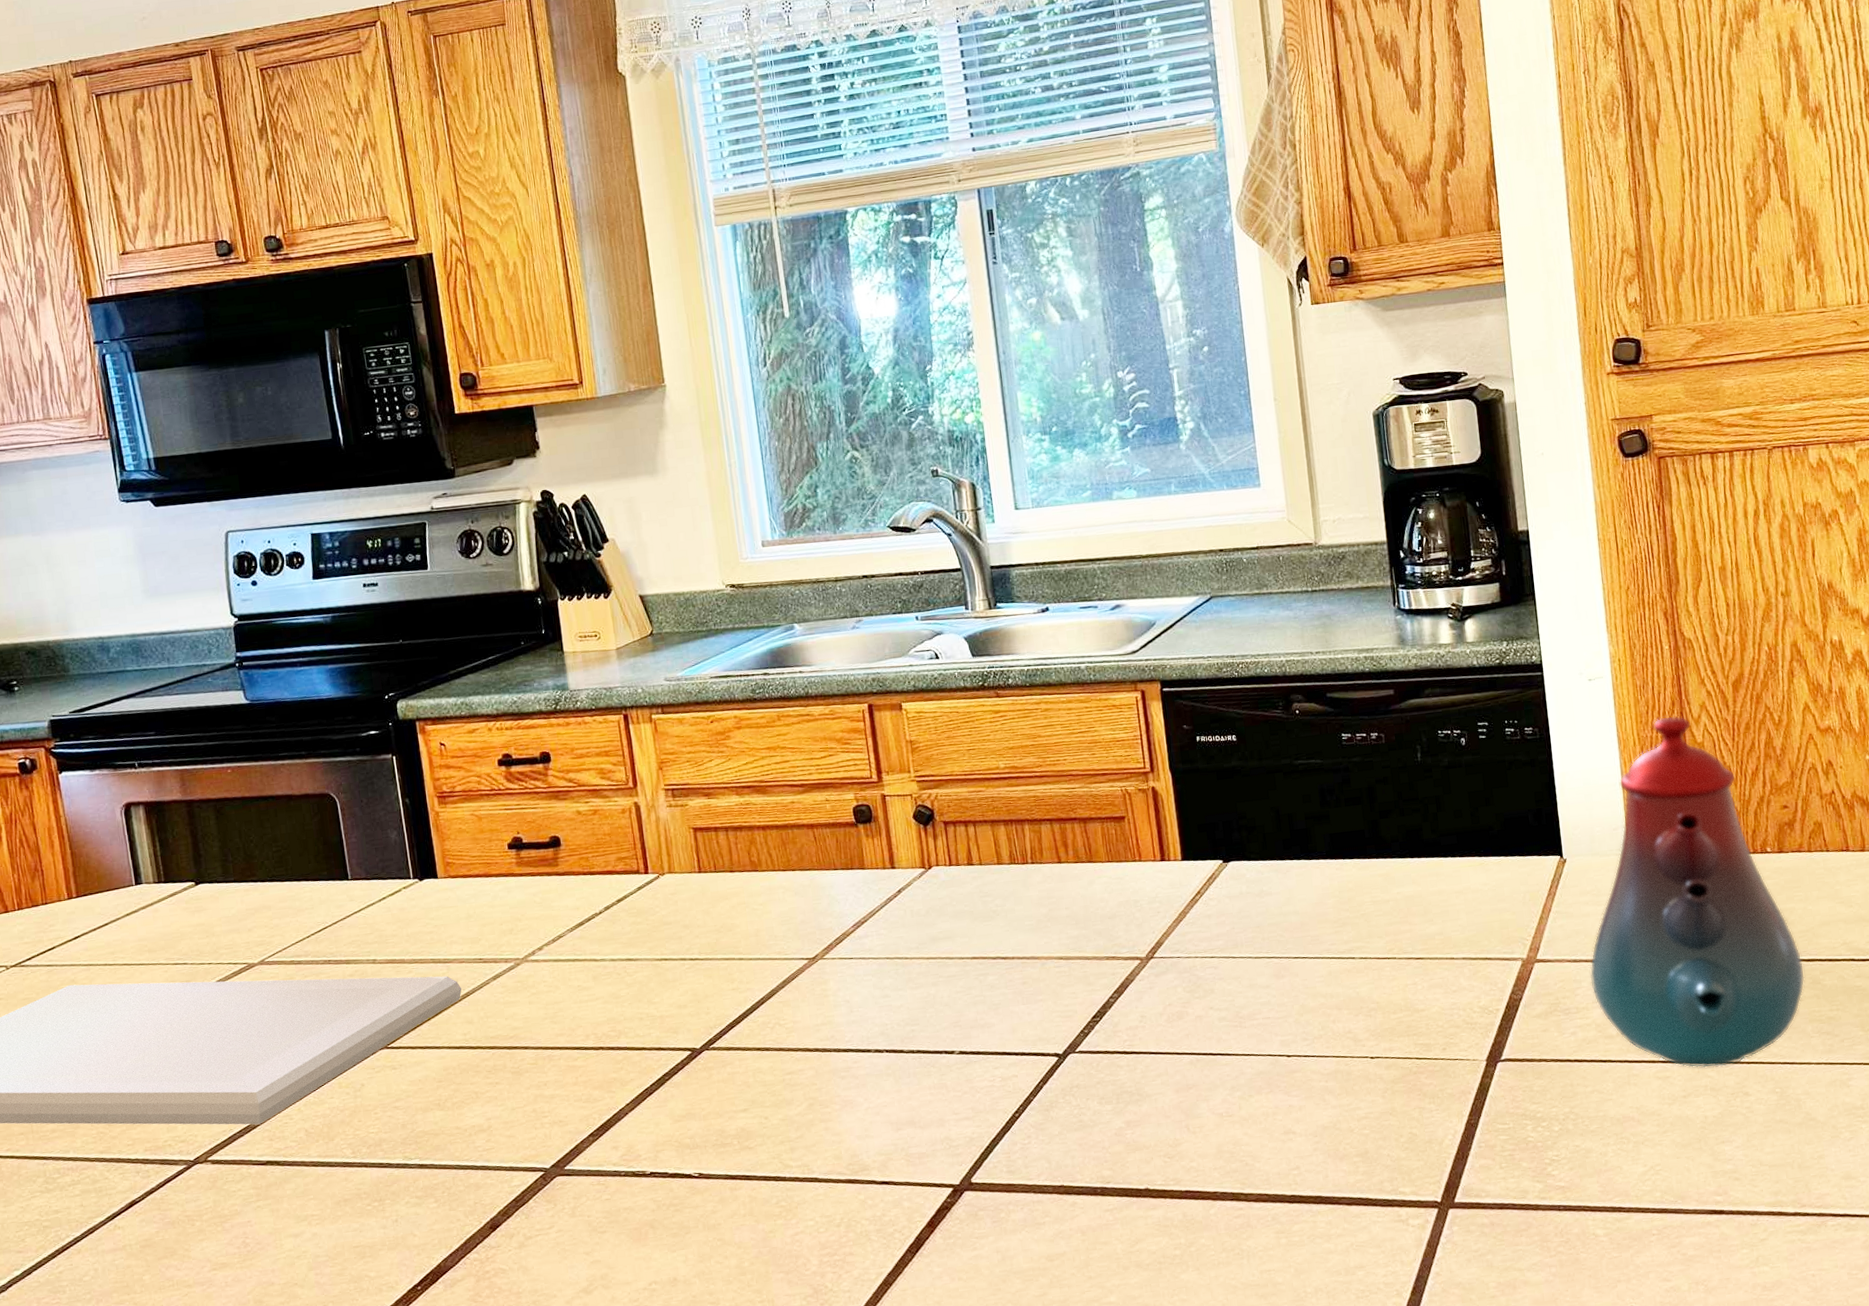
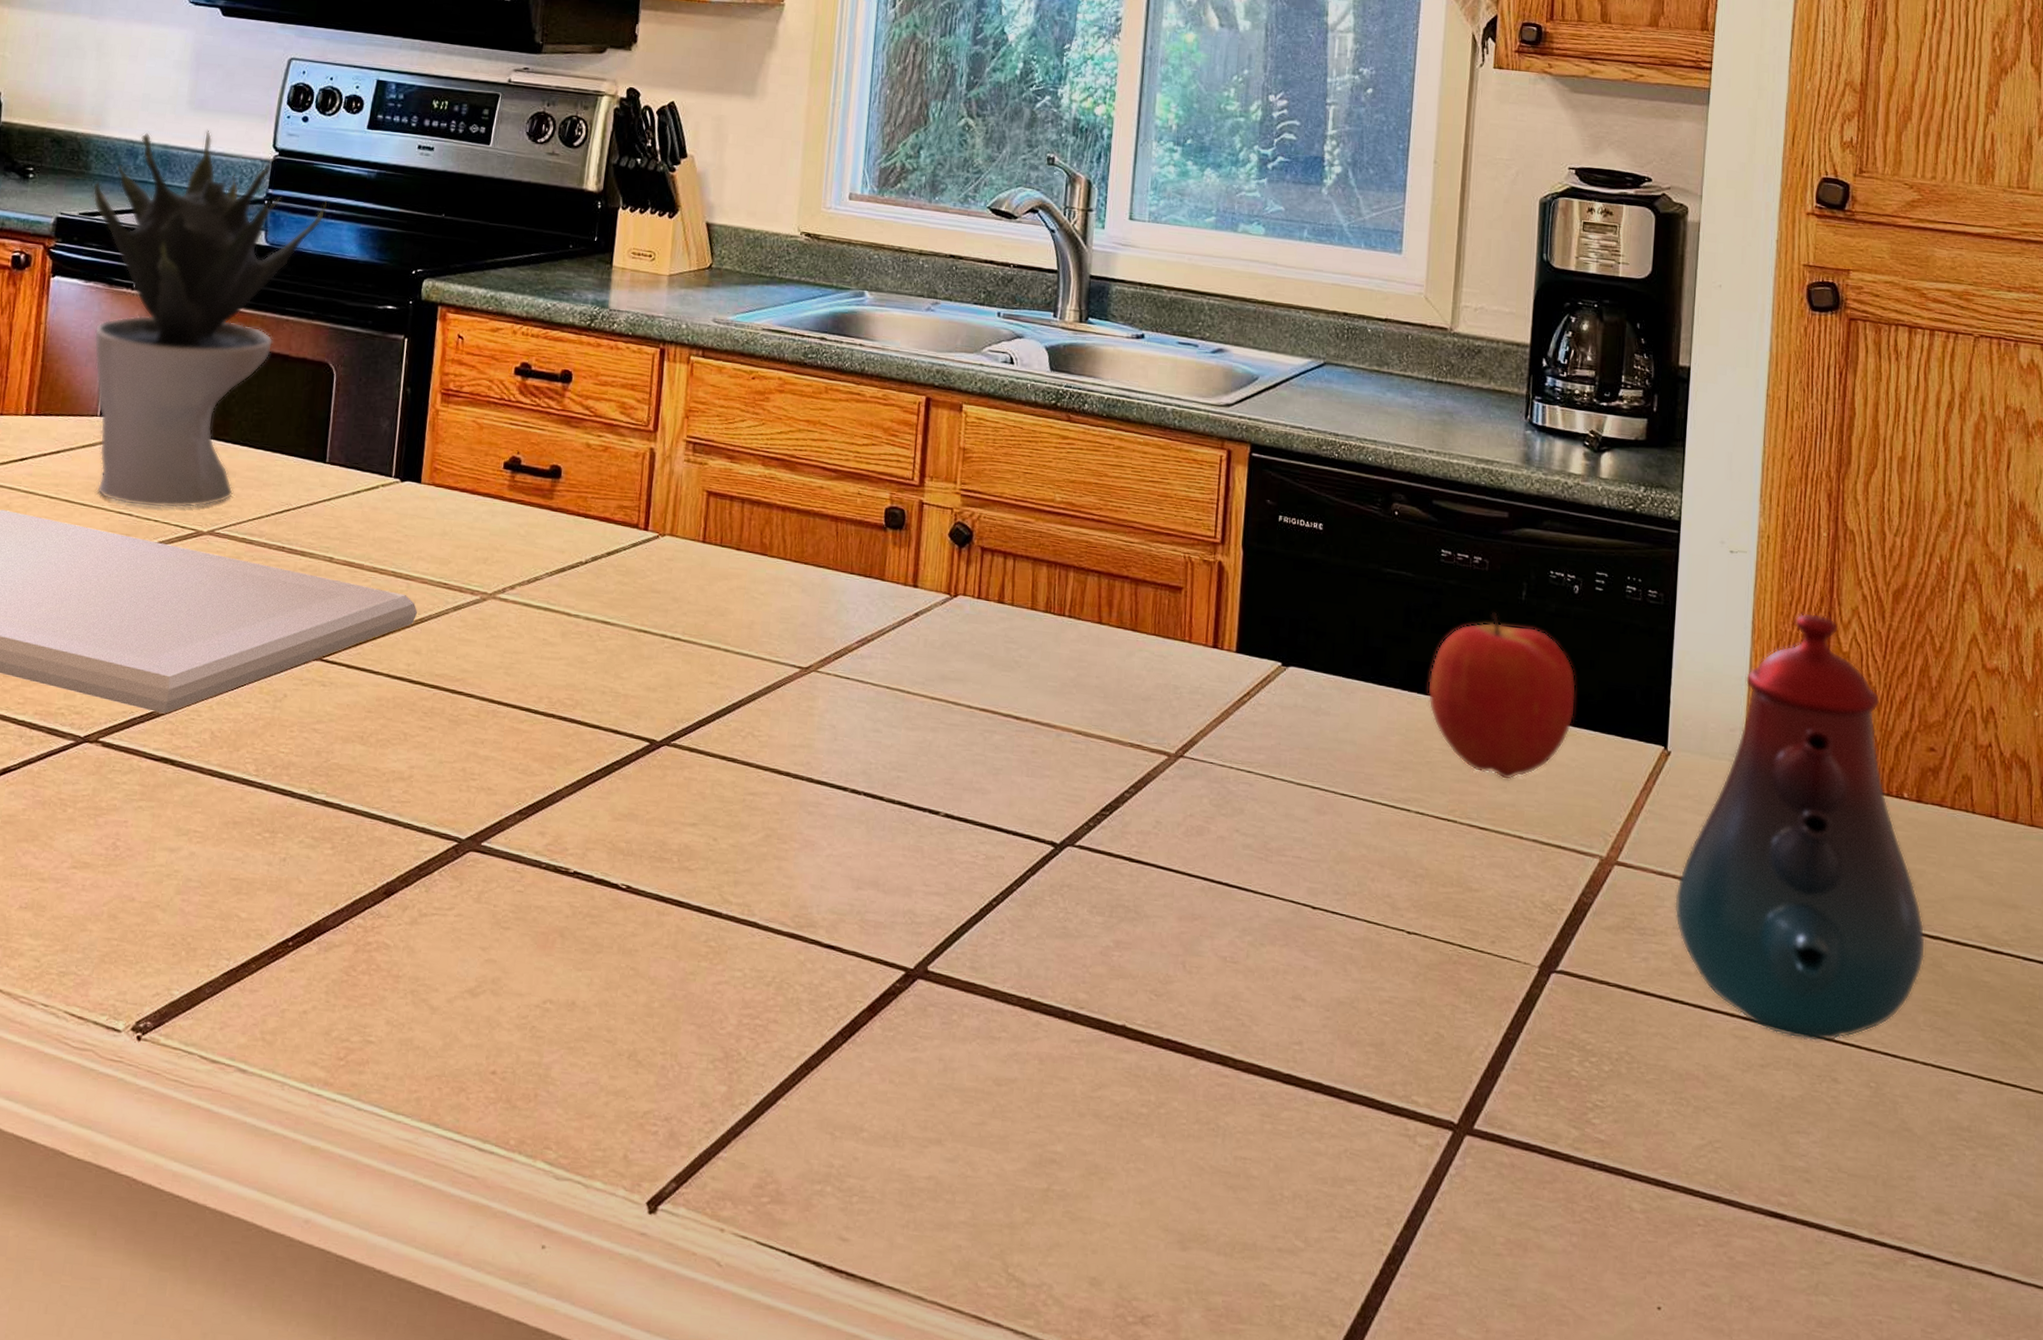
potted plant: none [76,612,295,956] -> present [93,129,328,509]
apple: none [1350,776,1480,914] -> present [1427,612,1577,780]

